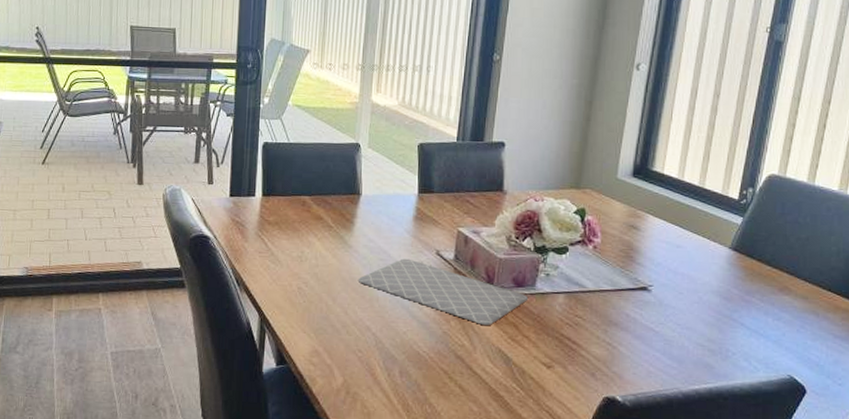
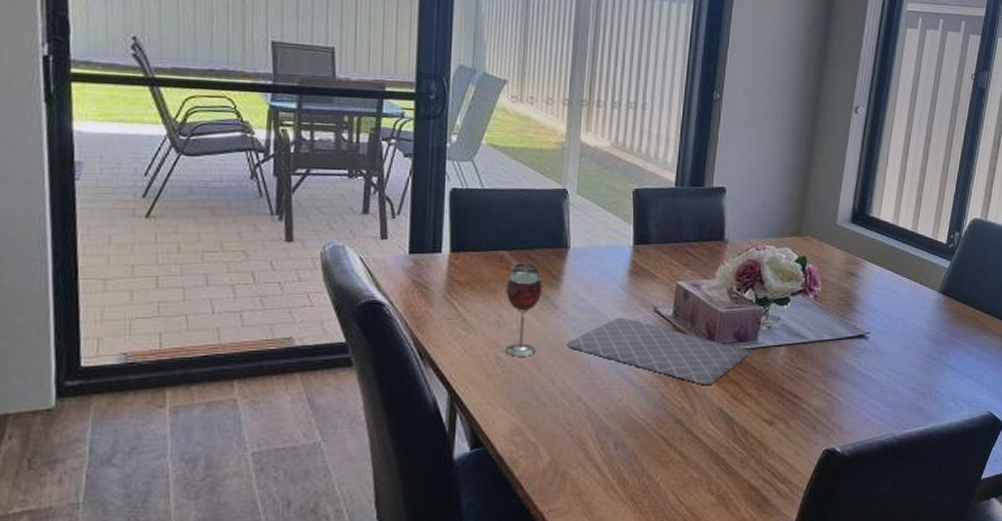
wineglass: none [306,207,338,289] -> present [506,263,543,357]

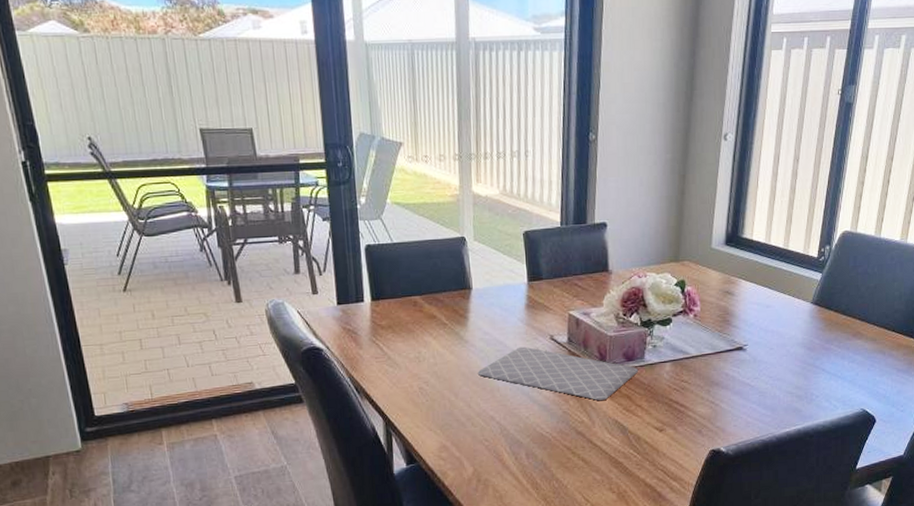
wineglass: present [506,263,543,357] -> none [421,305,453,386]

